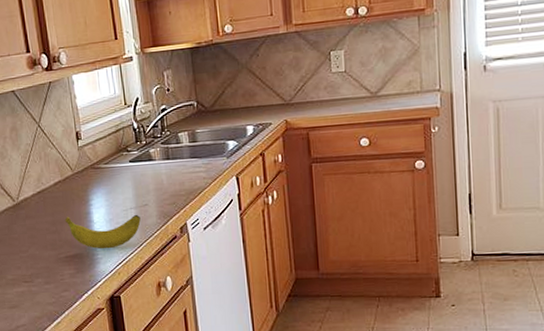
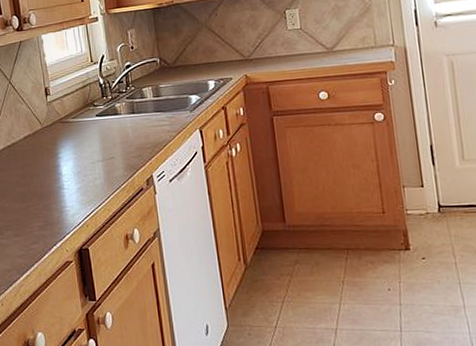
banana: present [64,214,141,249] -> none [34,167,108,202]

